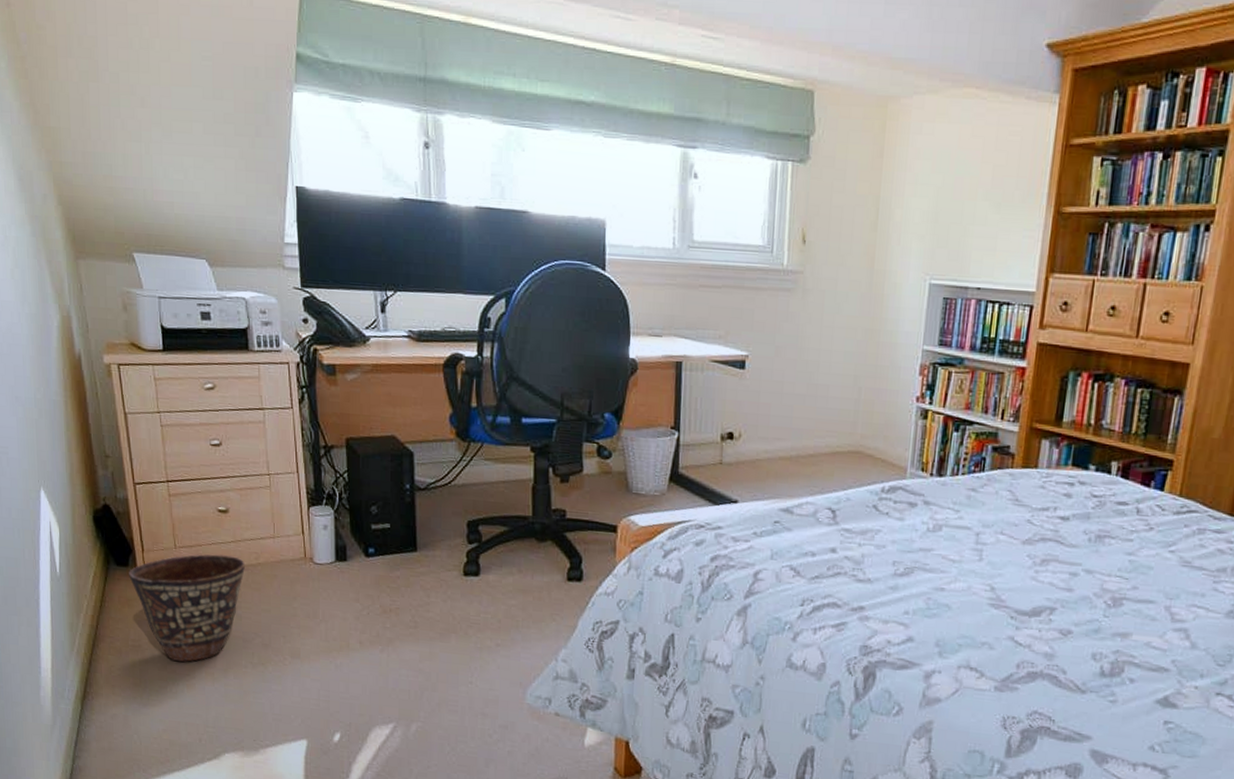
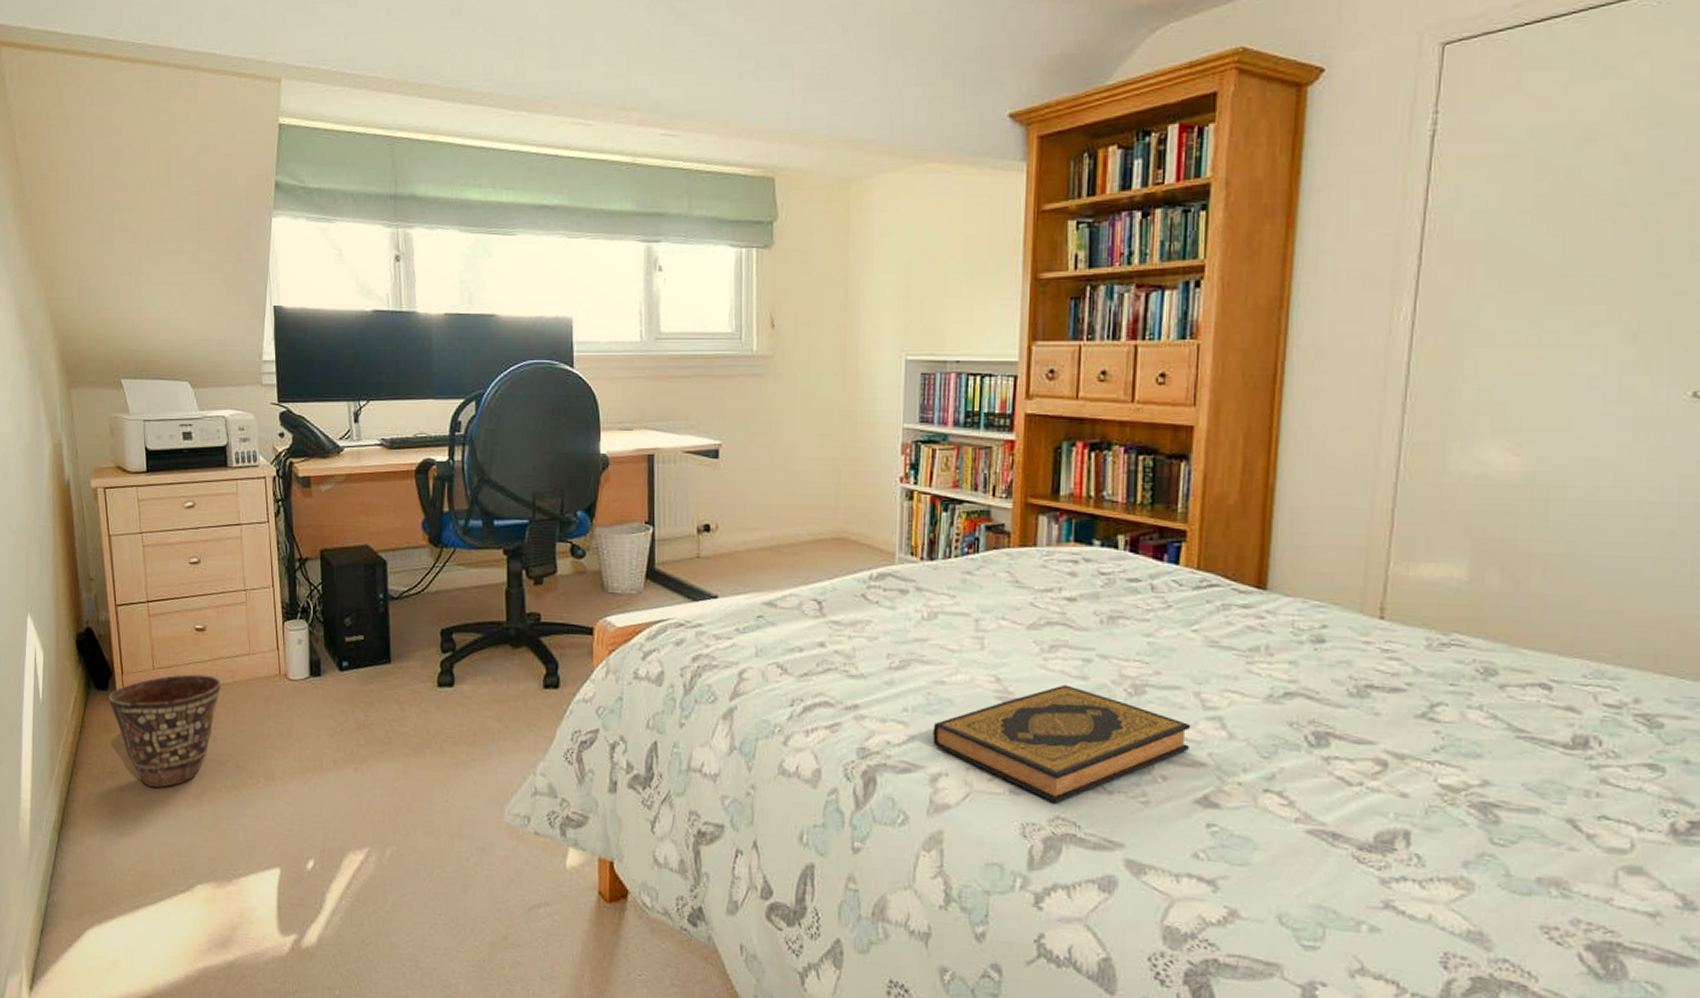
hardback book: none [929,595,1160,700] -> present [932,684,1191,803]

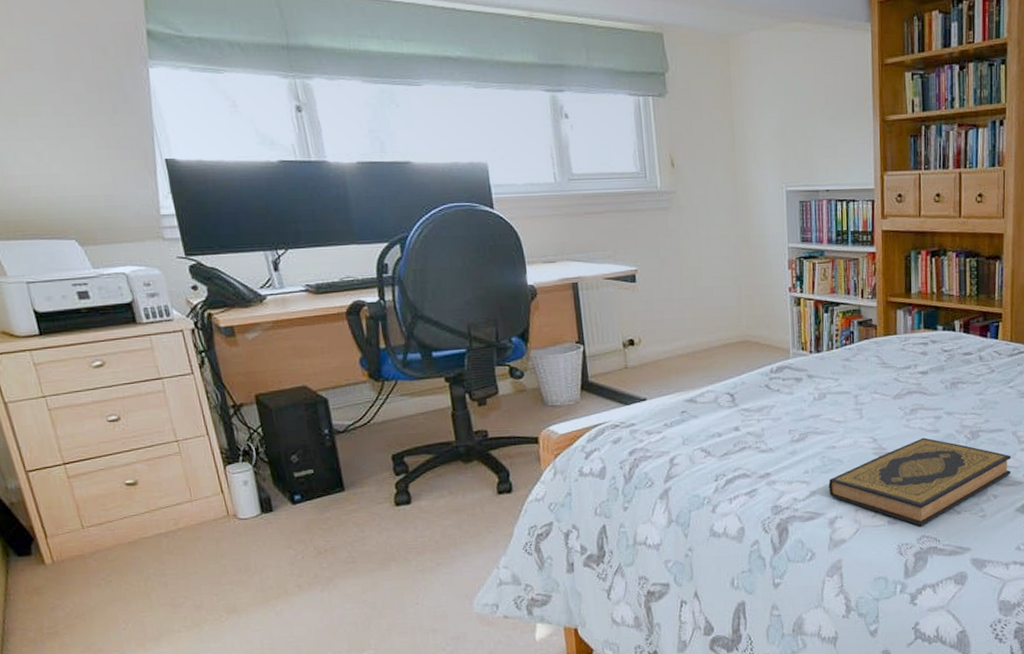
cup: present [107,674,220,788] -> none [32,526,165,640]

